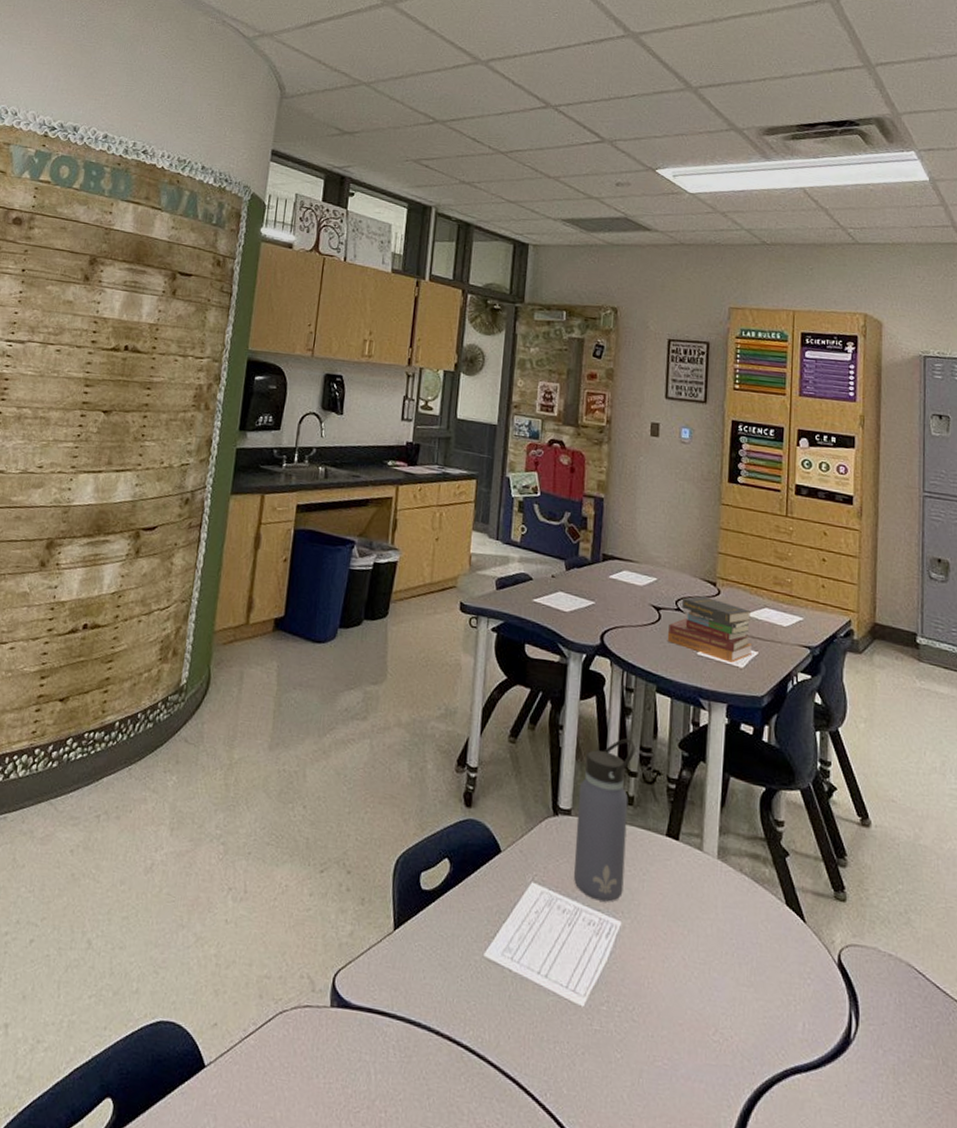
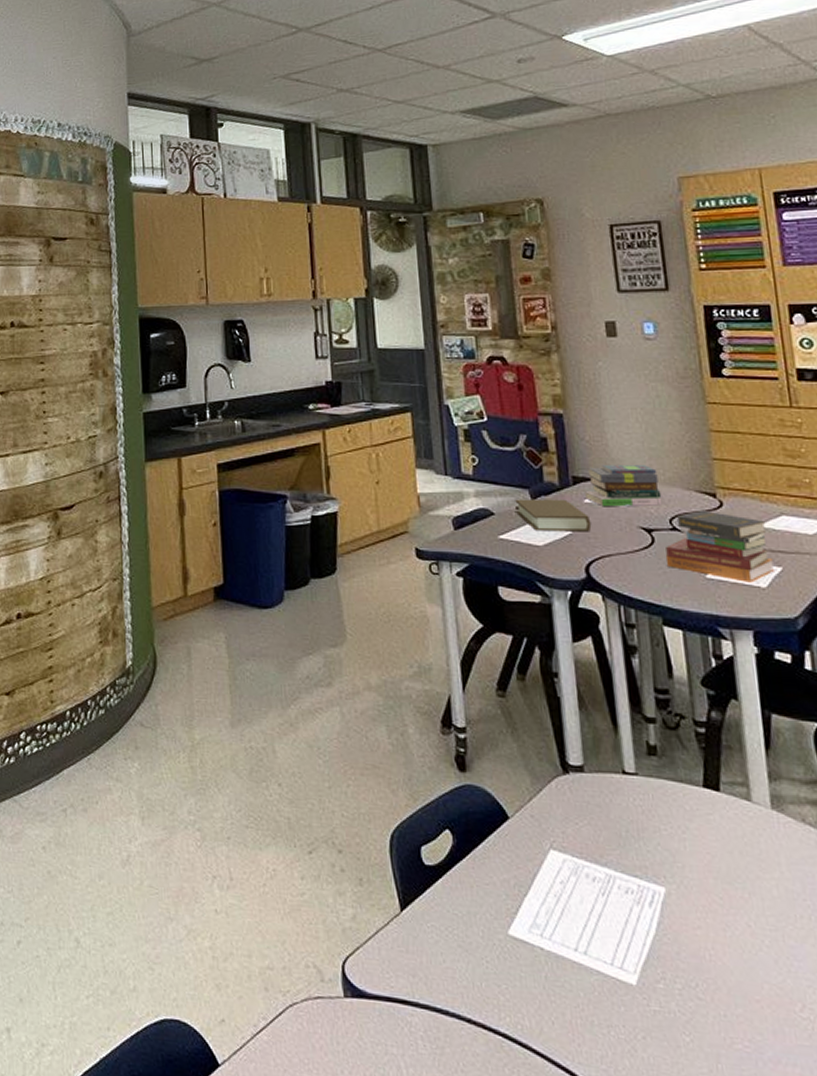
book: none [551,568,612,605] -> present [515,499,592,532]
water bottle: present [573,738,636,902] -> none [588,680,662,867]
books: none [611,547,673,588] -> present [585,465,663,507]

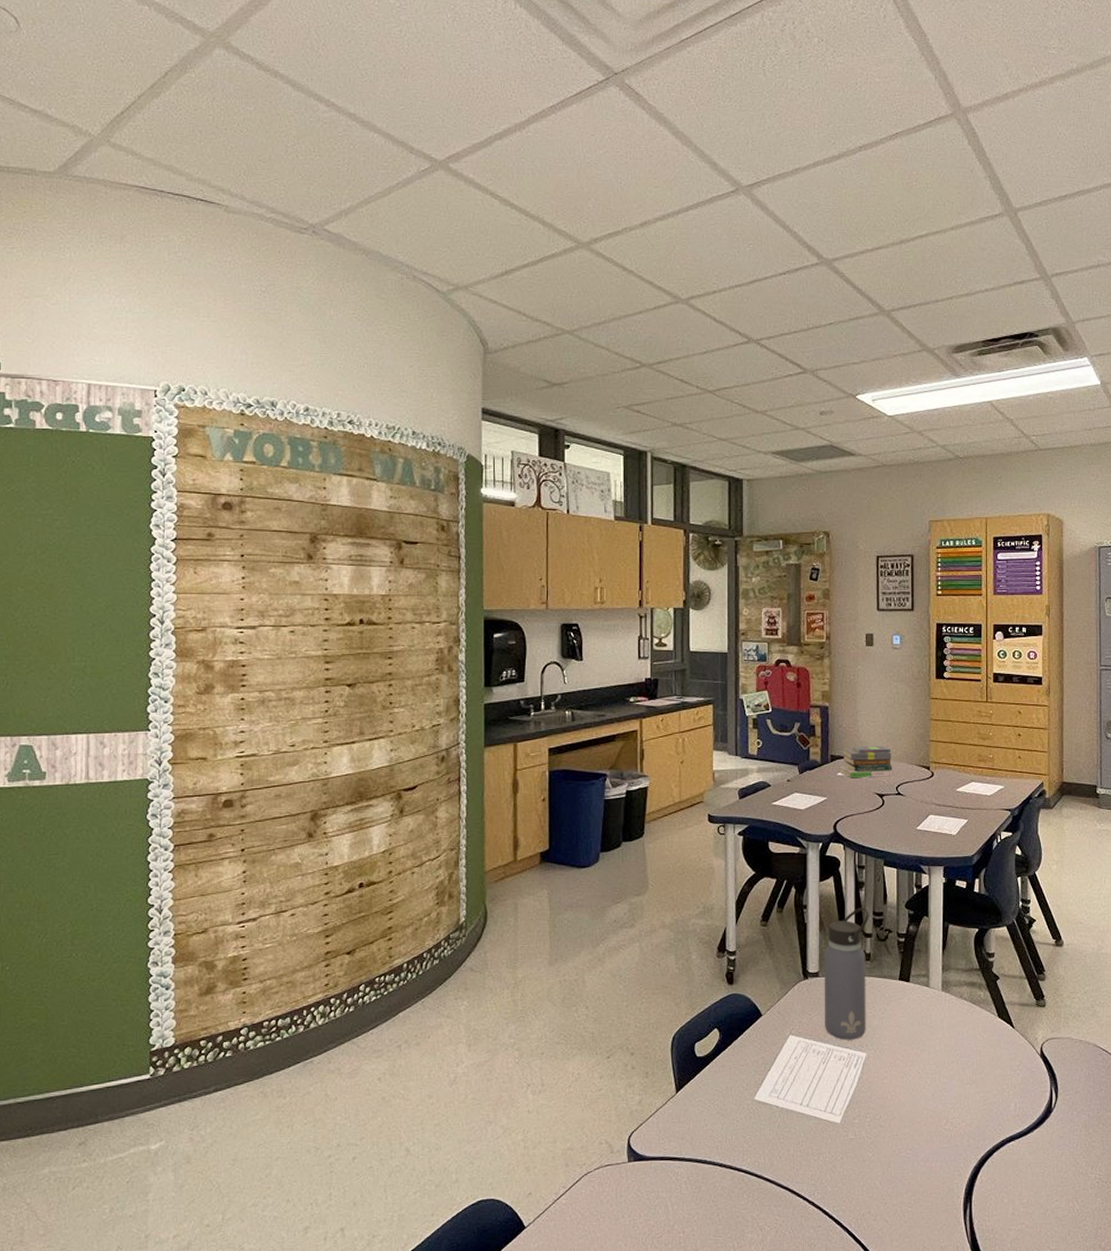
book: present [515,499,592,532] -> none [787,773,841,798]
water bottle: none [588,680,662,867] -> present [824,907,869,1040]
books: present [665,509,774,583] -> none [890,779,963,832]

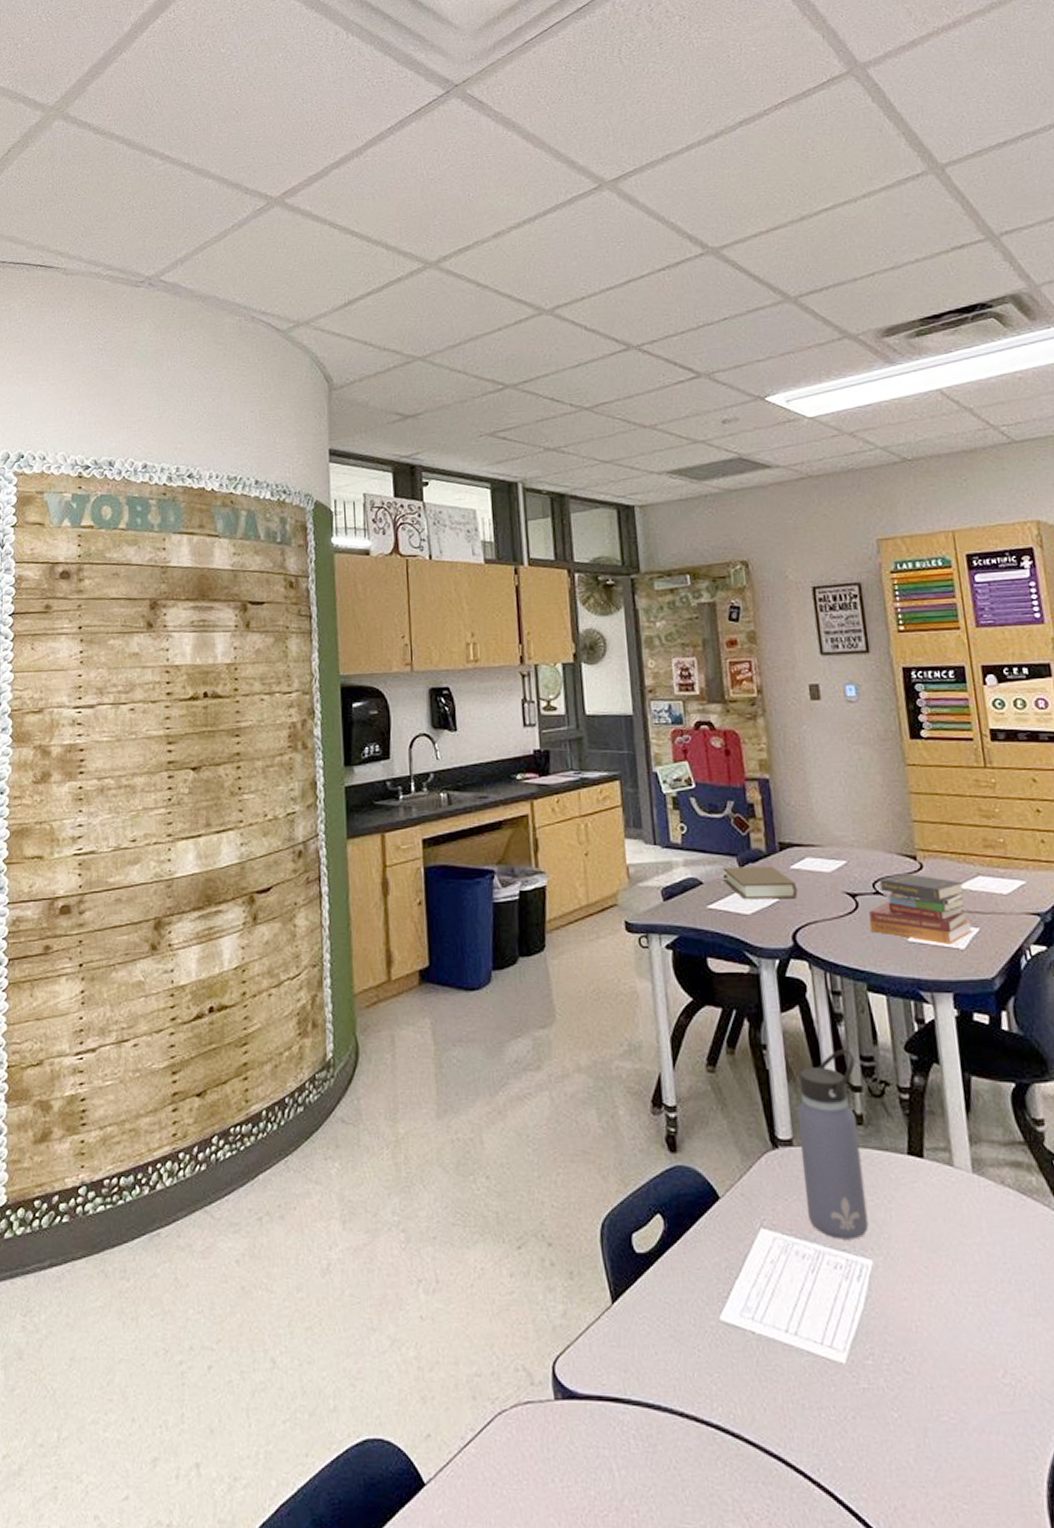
book: none [787,773,841,798] -> present [723,866,798,900]
books: present [839,746,893,779] -> none [791,829,866,873]
books: none [890,779,963,832] -> present [869,872,972,945]

